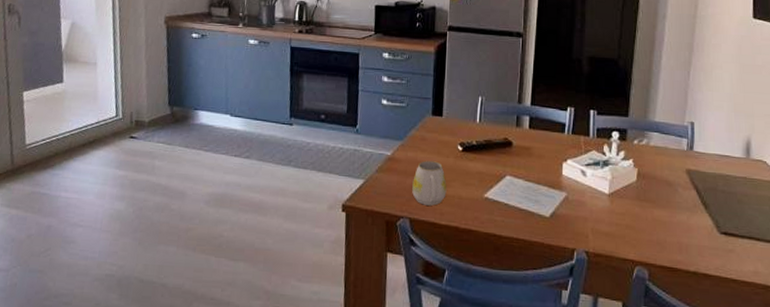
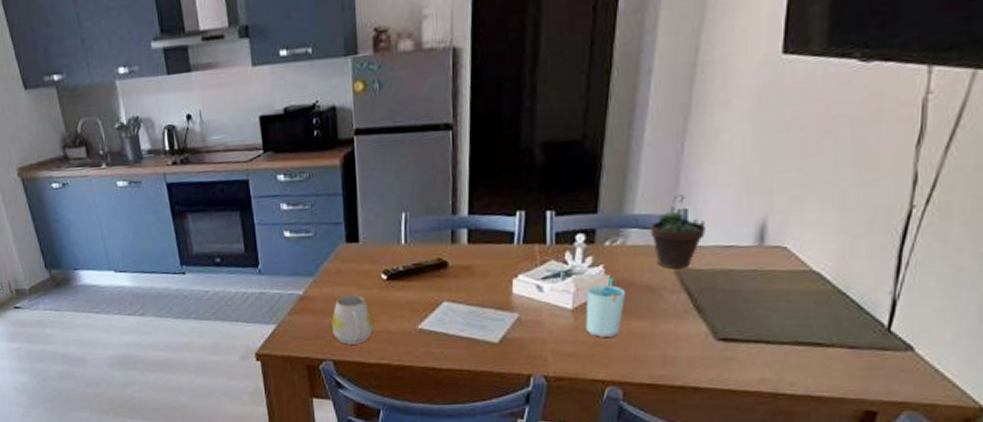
cup: none [619,171,650,223] -> present [585,278,626,338]
succulent plant: none [667,110,707,170] -> present [650,195,705,269]

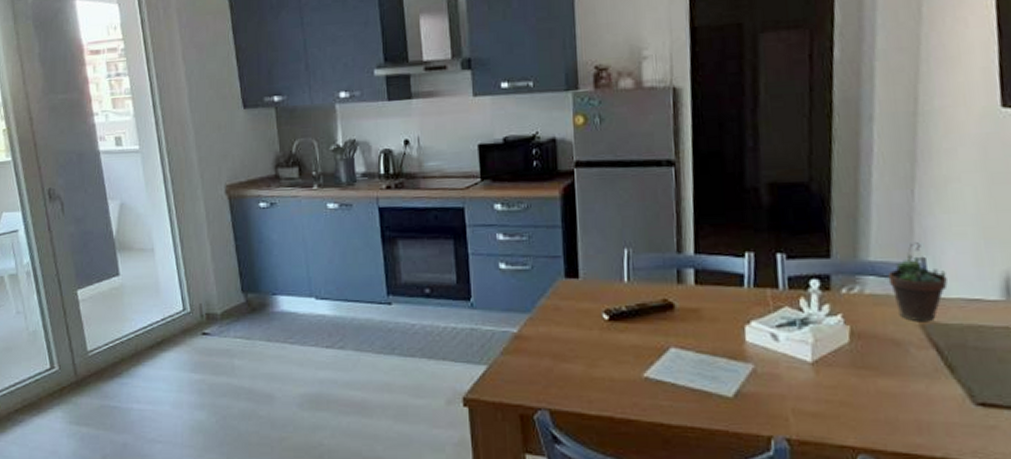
mug: present [332,295,373,345] -> none [548,336,594,392]
cup: present [585,278,626,338] -> none [826,329,870,397]

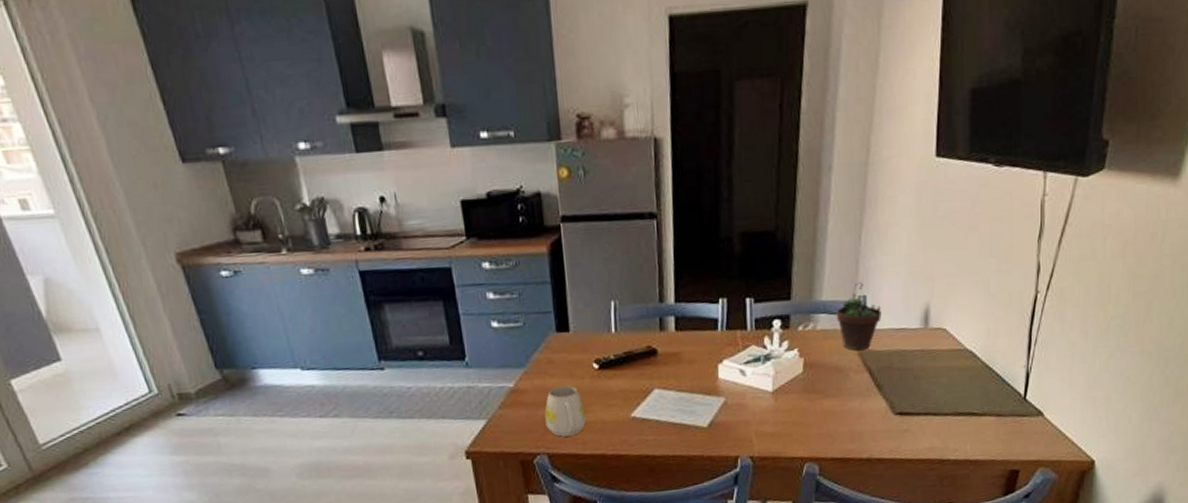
mug: none [548,336,594,392] -> present [545,385,587,437]

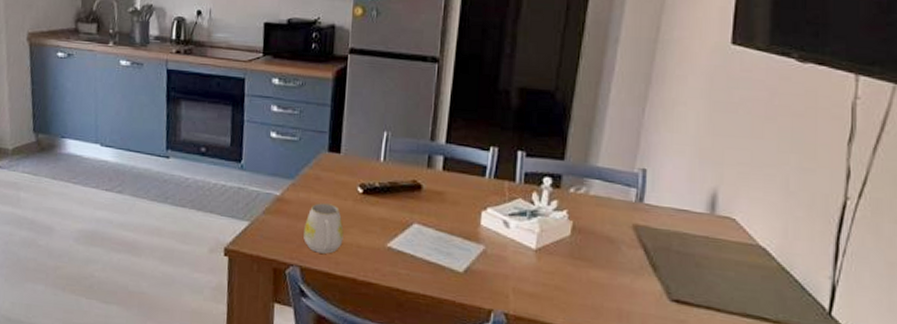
succulent plant: present [836,282,882,351] -> none [611,155,662,226]

